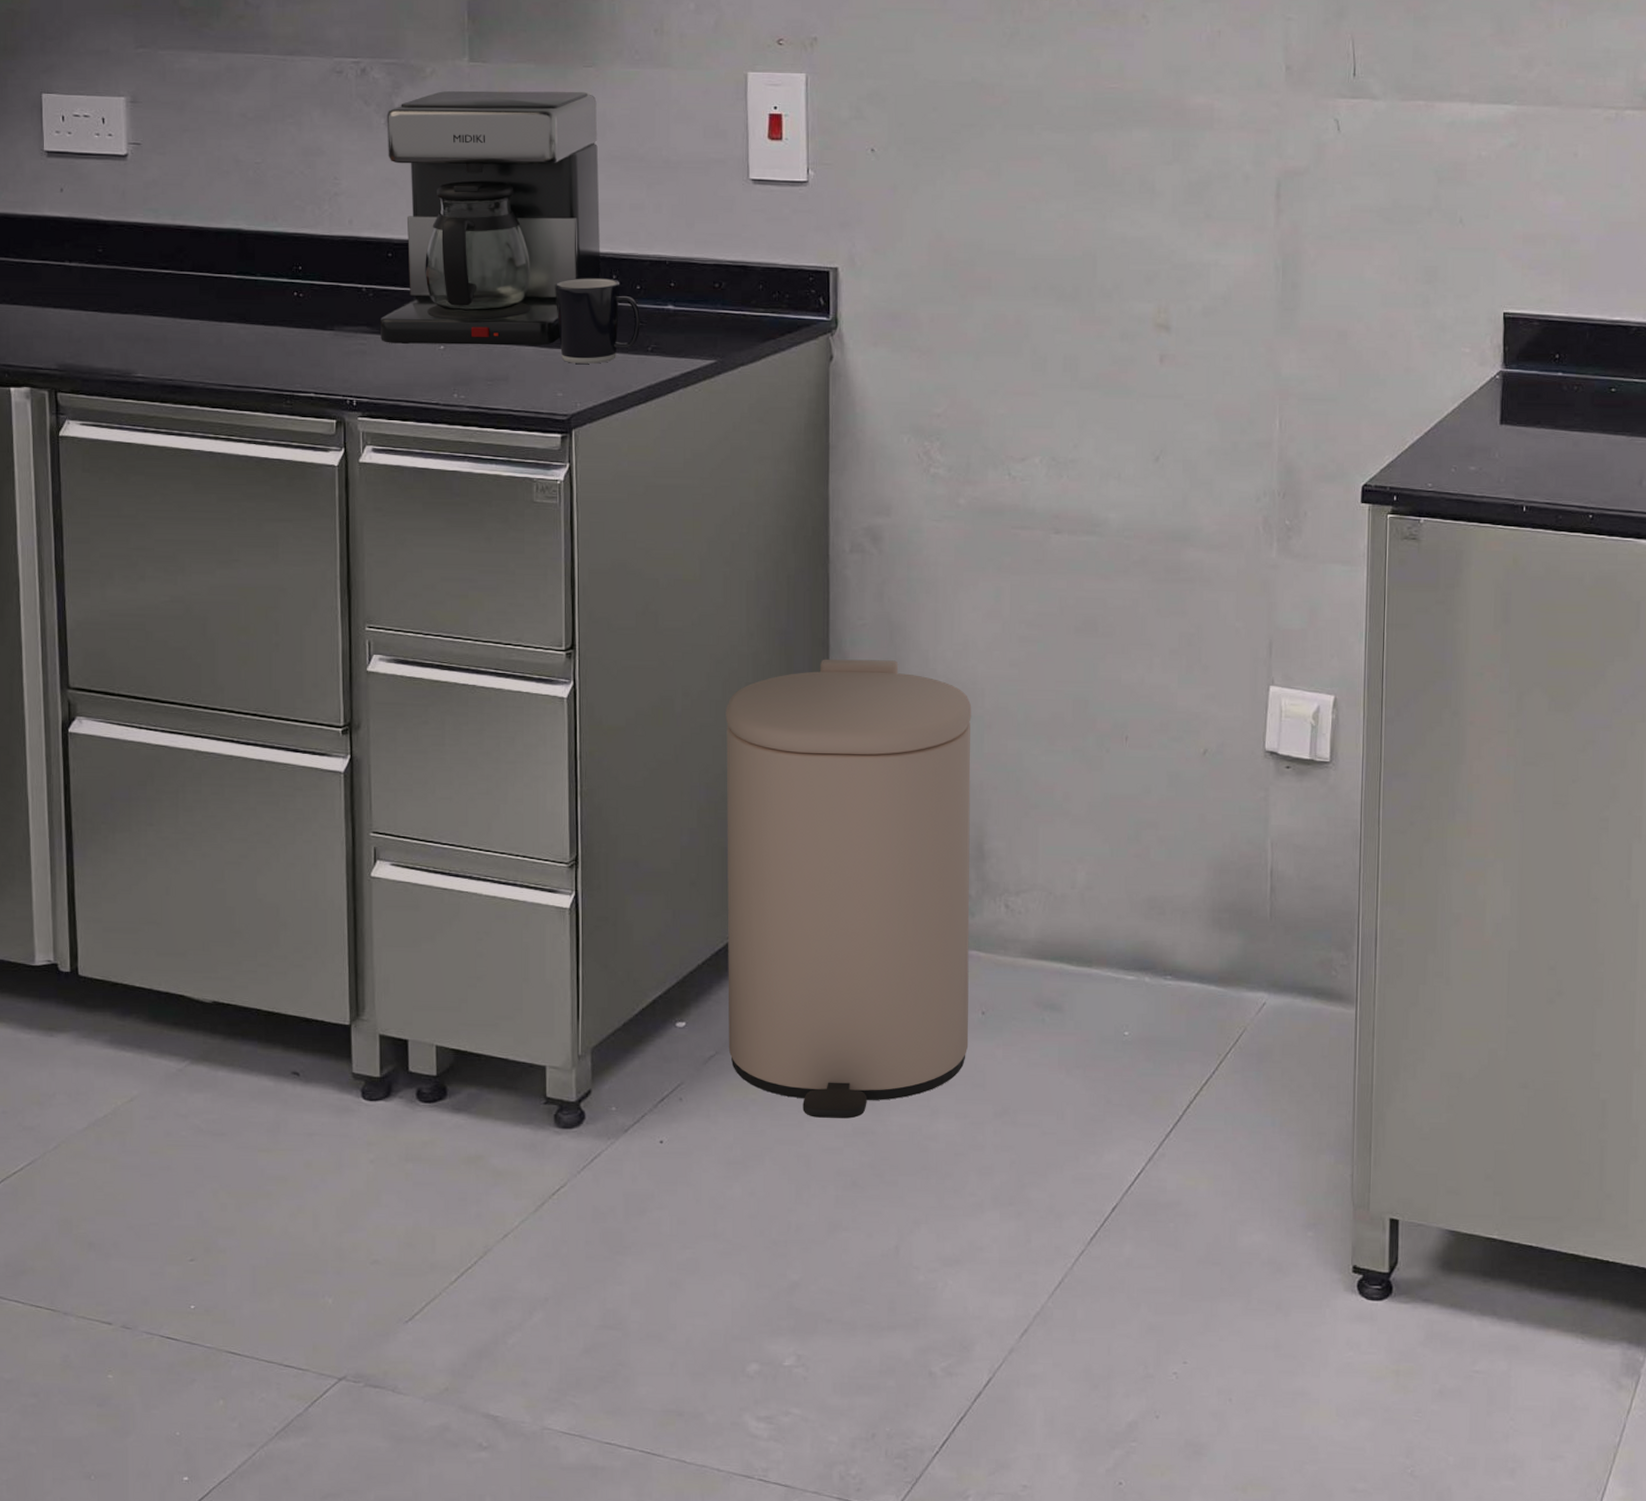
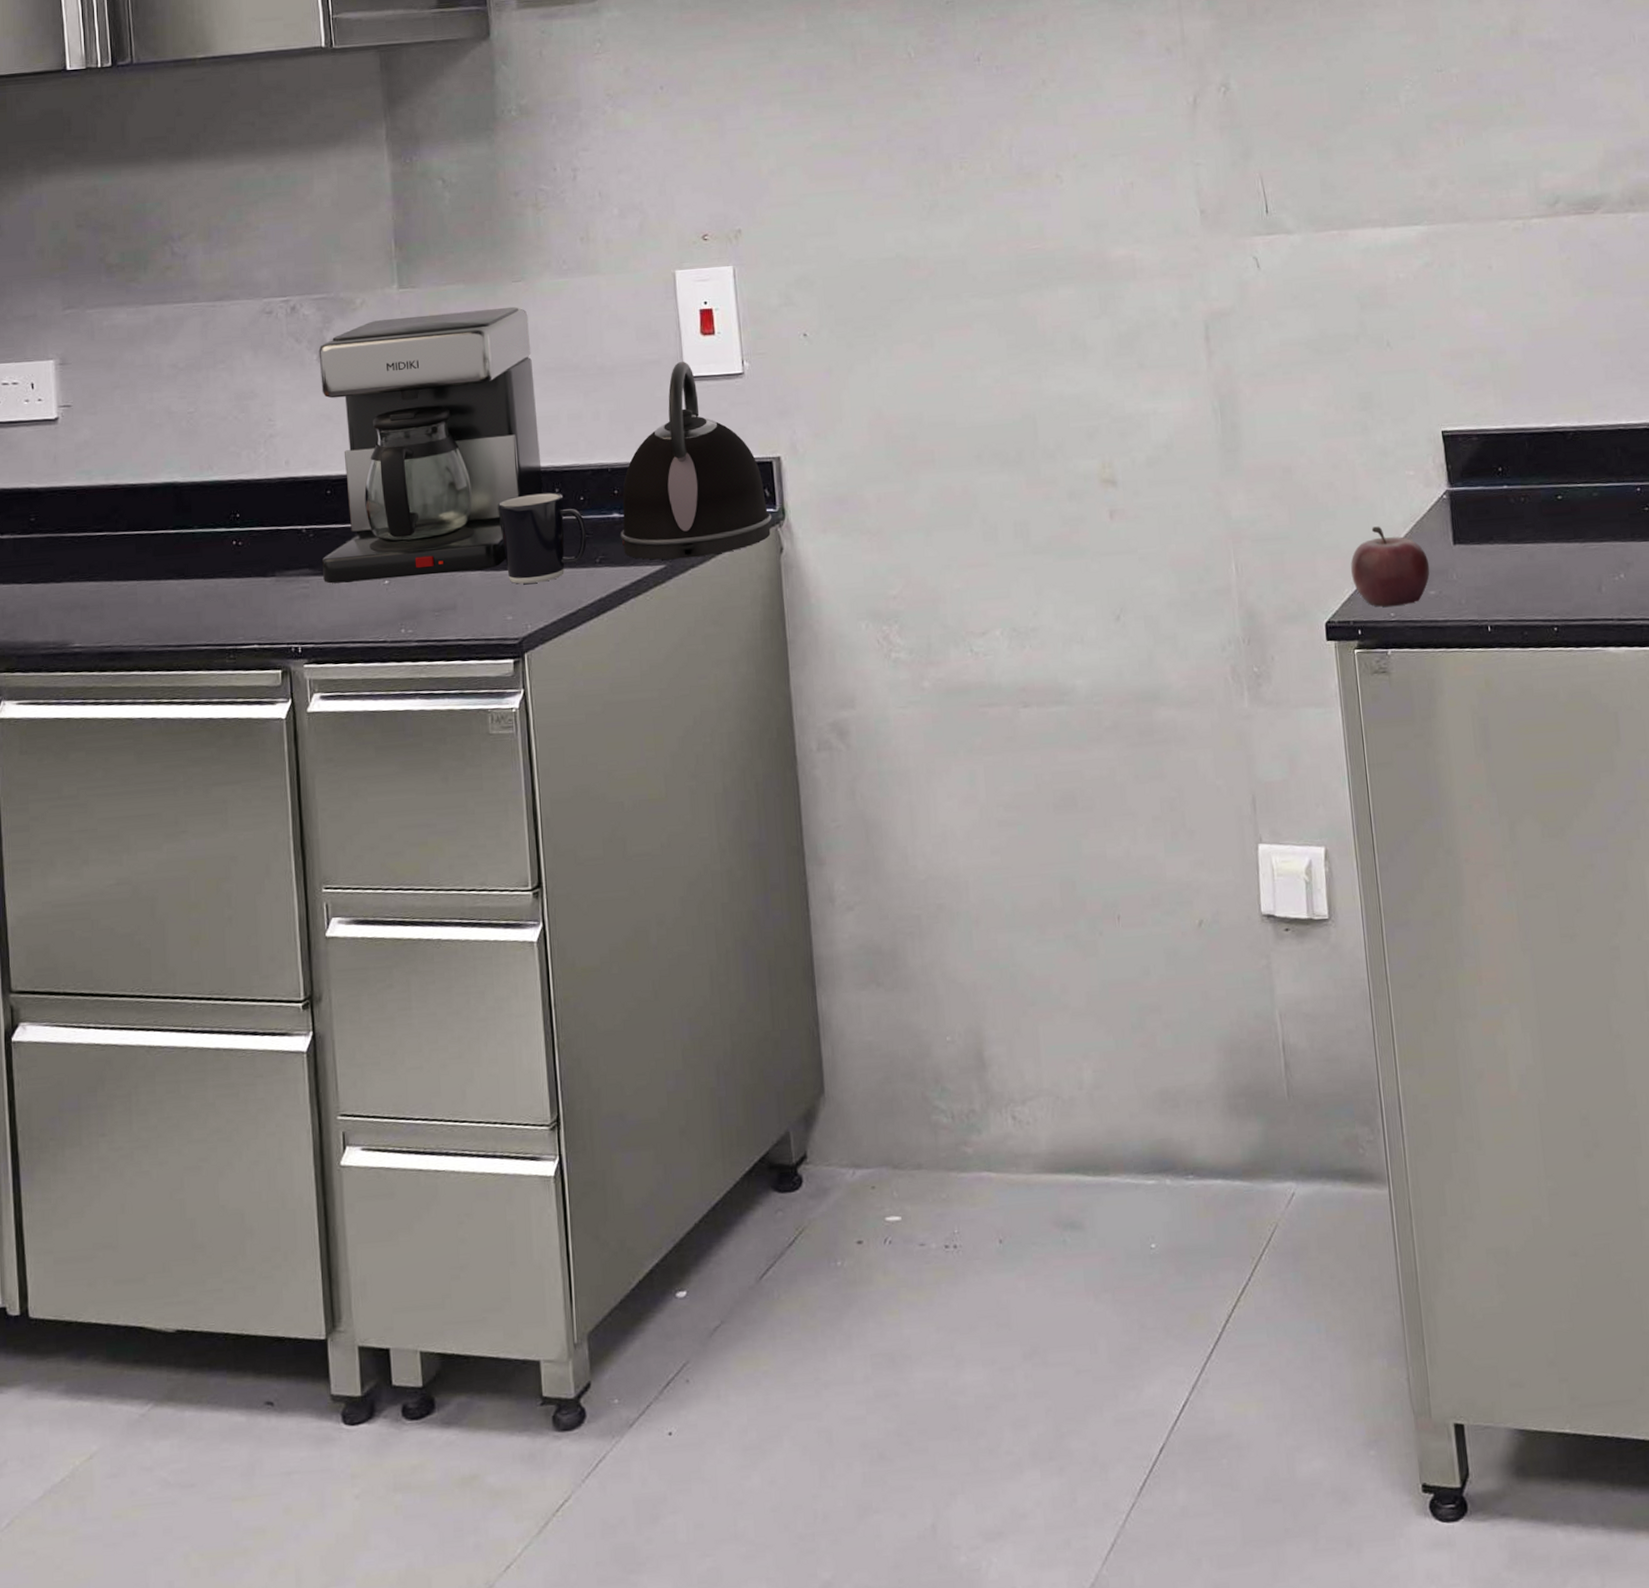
kettle: none [673,164,825,356] -> present [620,362,772,560]
pedal bin: present [725,659,972,1119] -> none [703,861,989,1385]
fruit: none [1393,398,1473,477] -> present [1350,526,1430,607]

